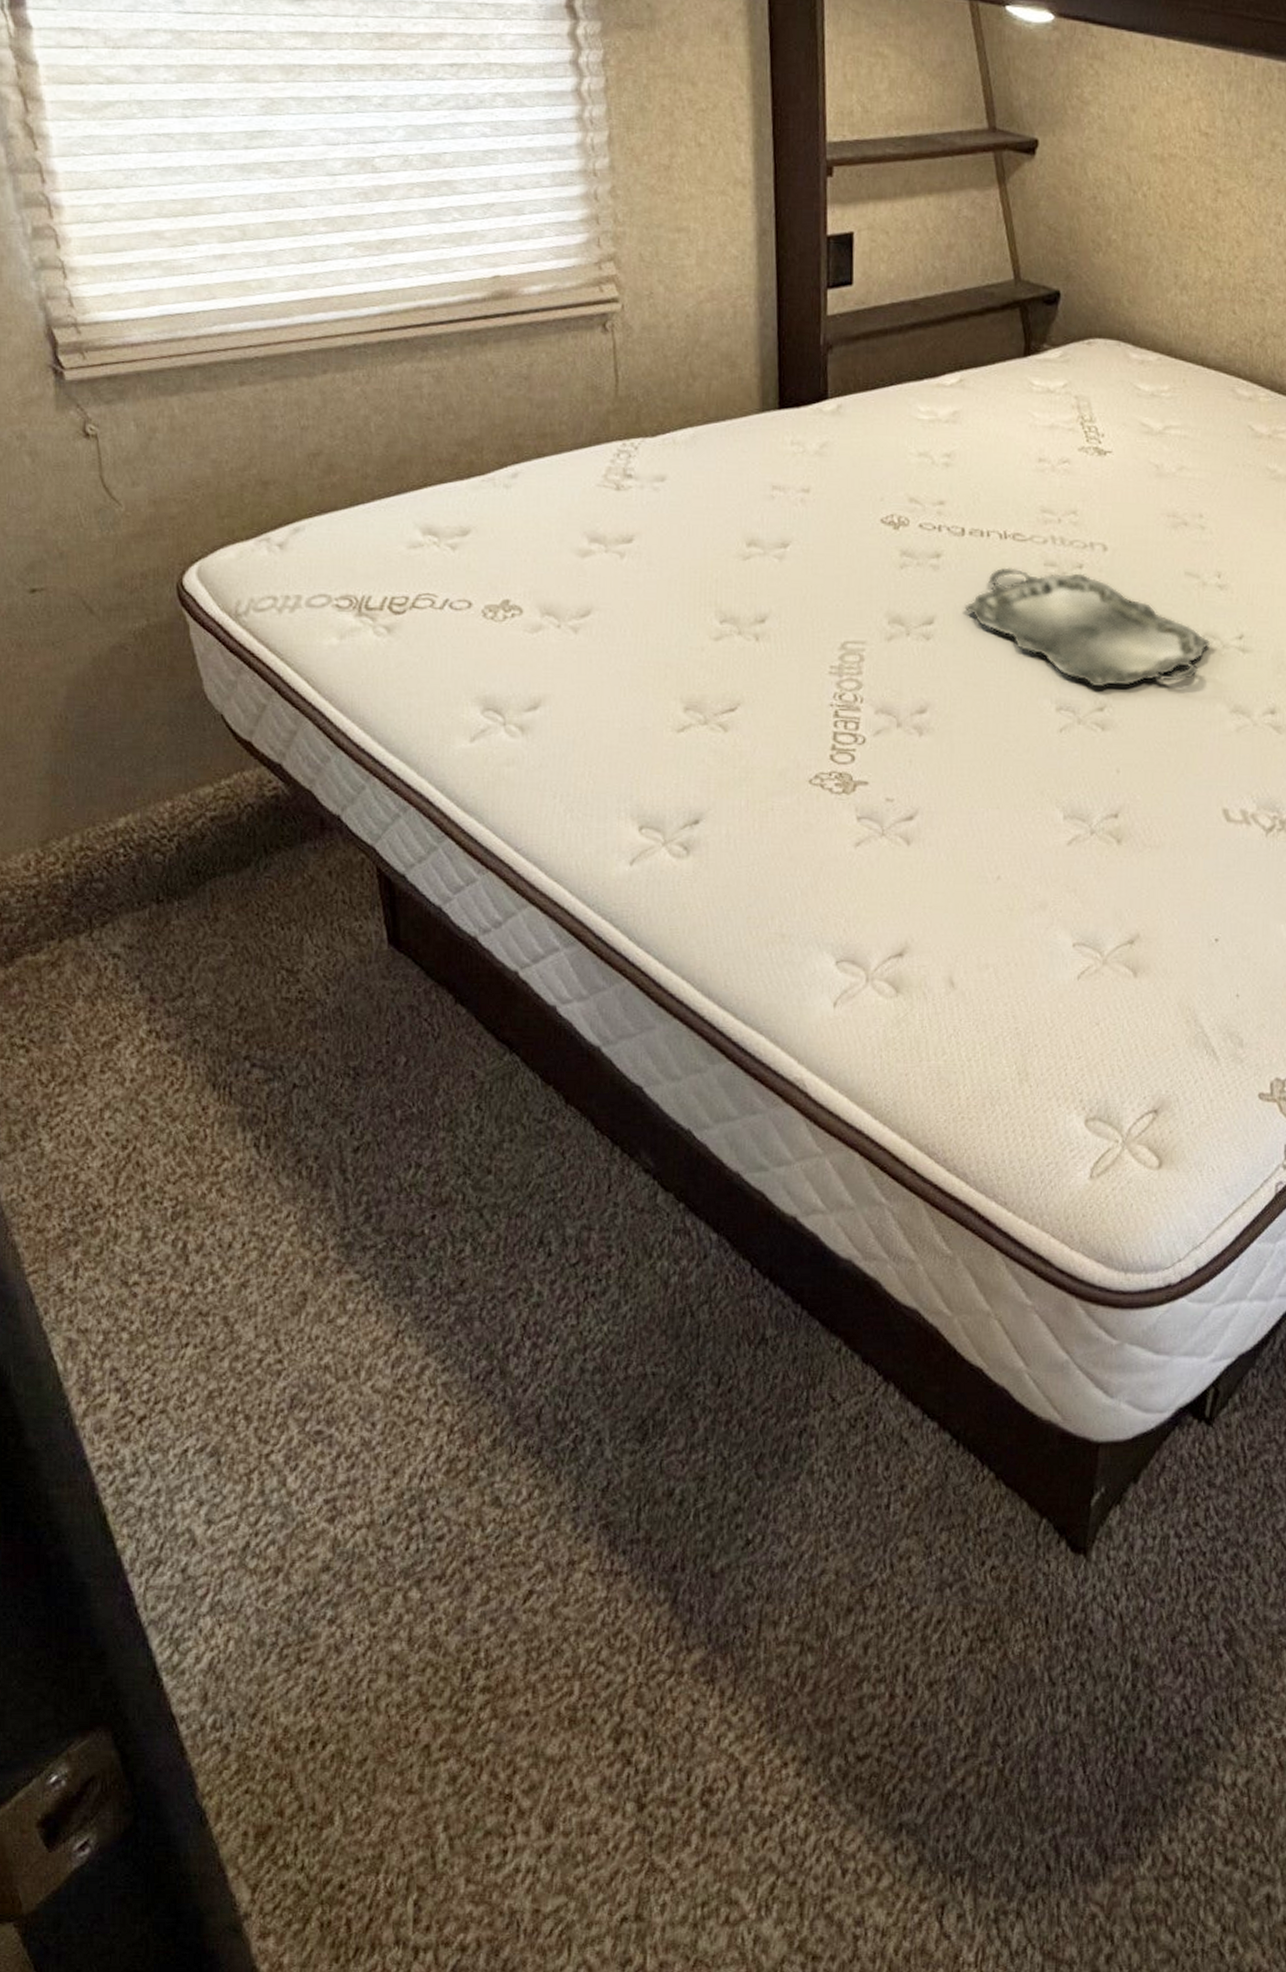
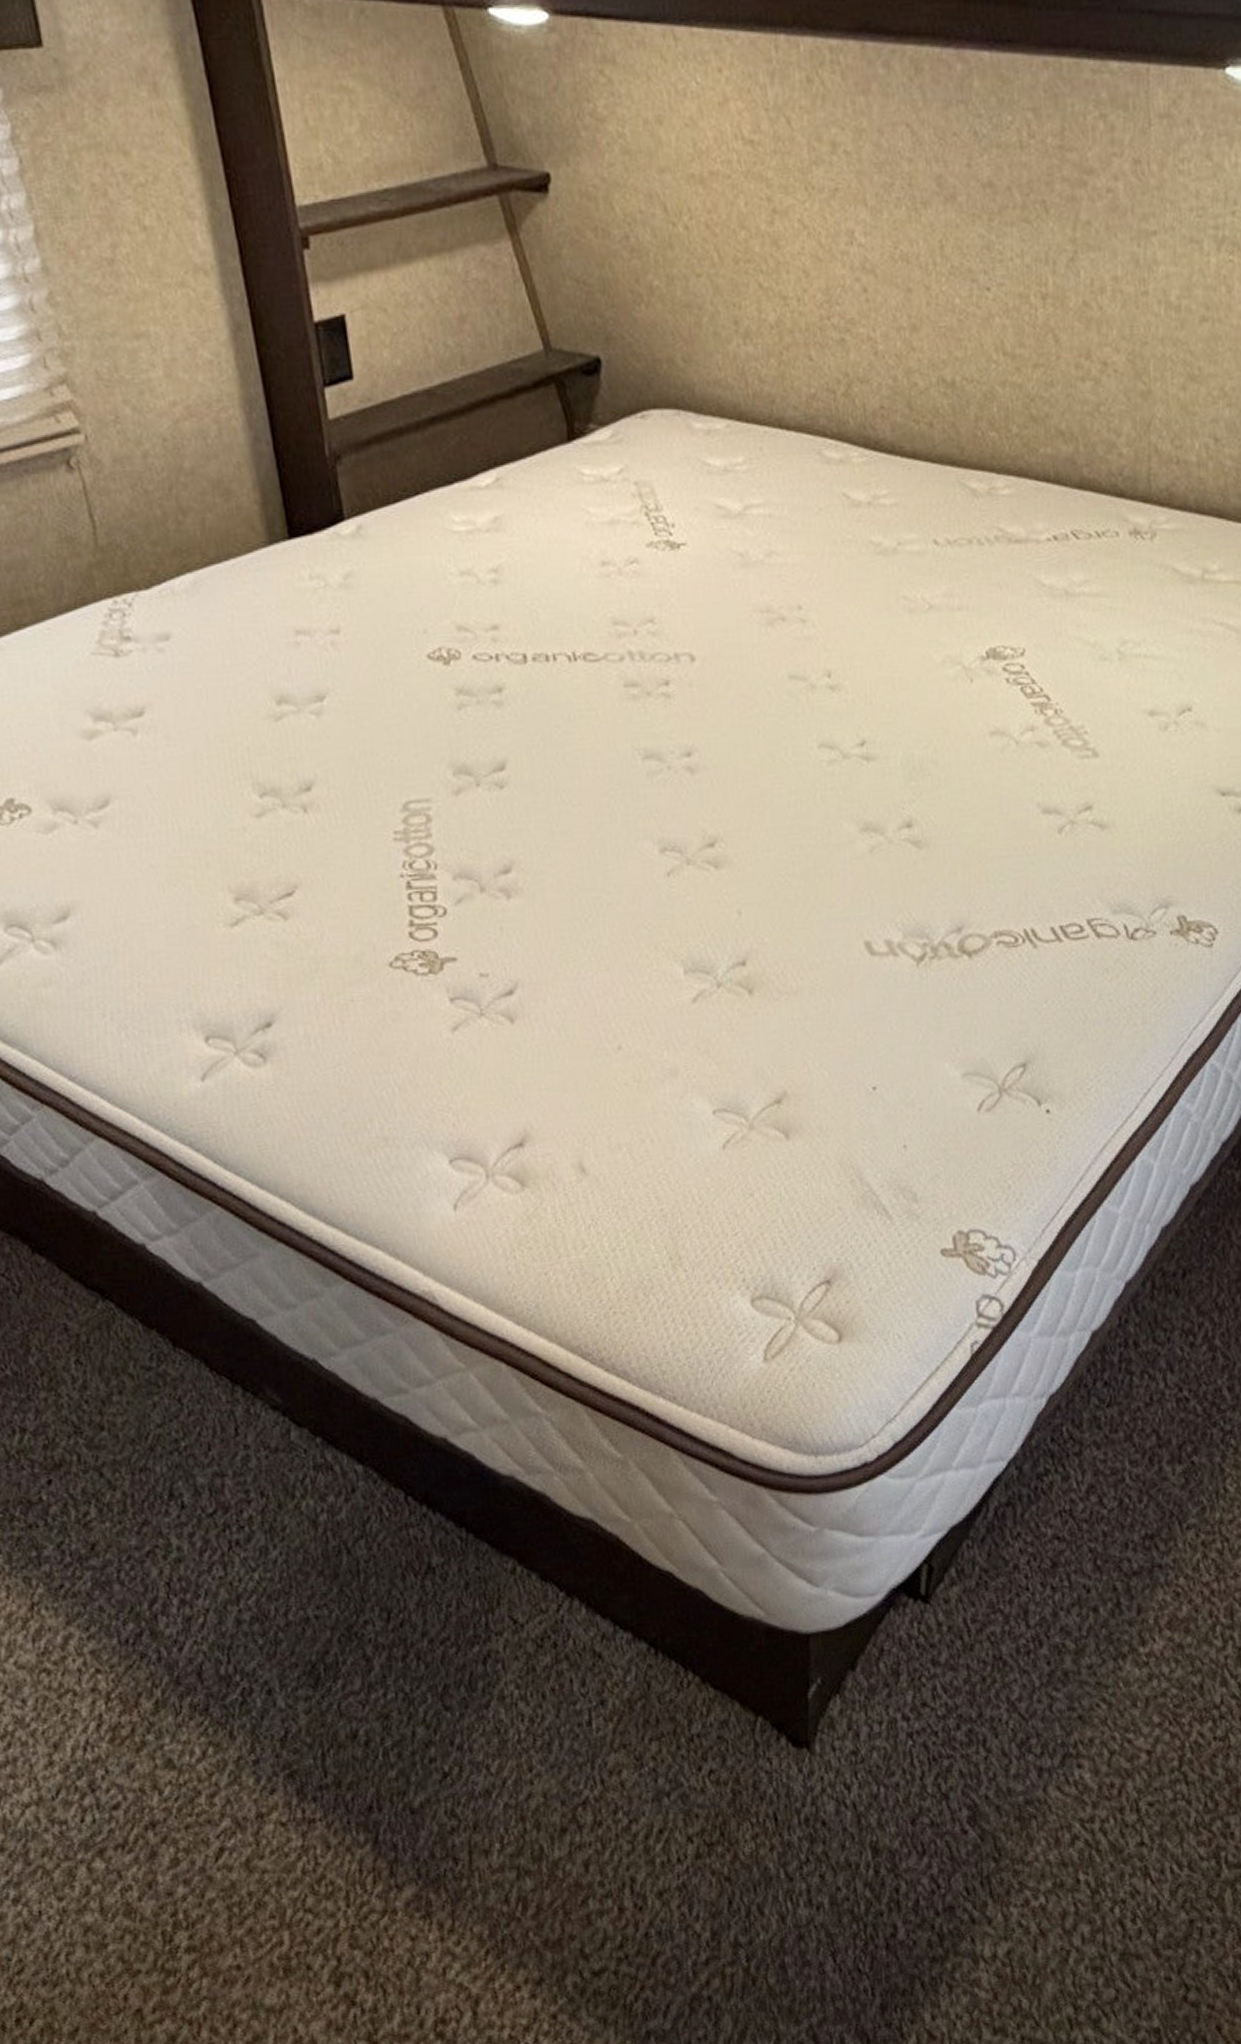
serving tray: present [964,567,1211,688] -> none [538,691,829,821]

